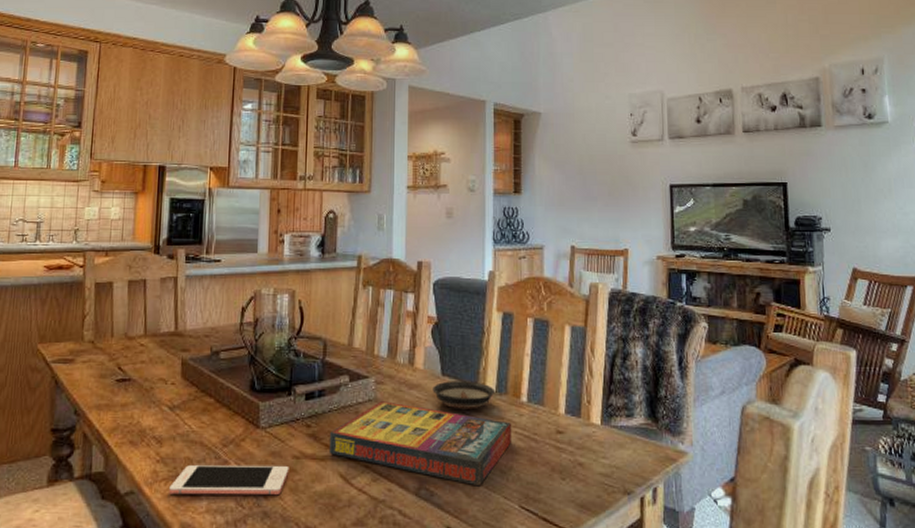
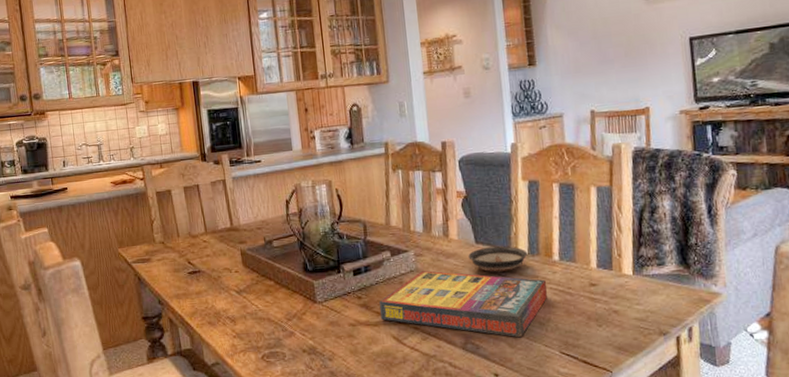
cell phone: present [169,465,289,496] -> none [247,332,348,363]

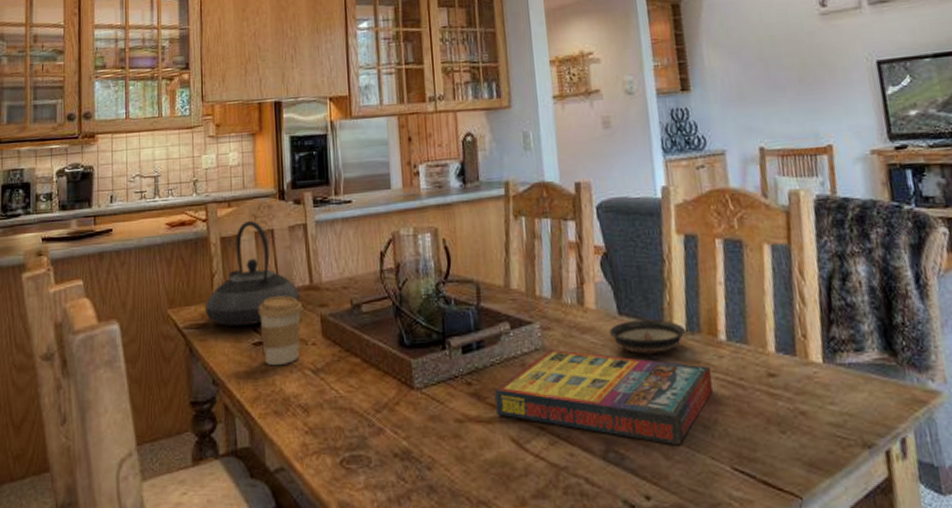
teapot: none [148,178,224,260] -> present [205,220,300,326]
coffee cup: none [190,236,226,289] -> present [258,296,303,366]

